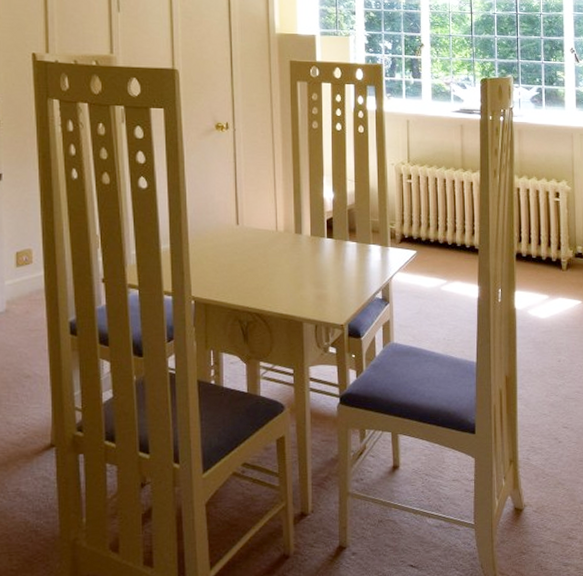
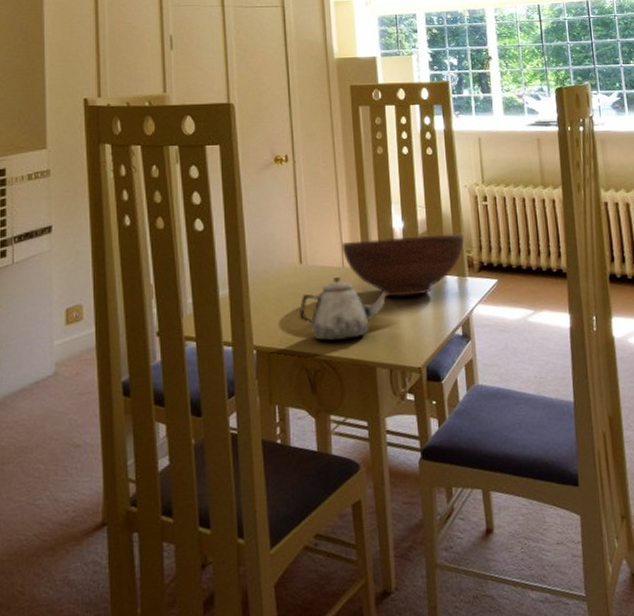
teapot: none [234,240,317,296] -> present [298,277,389,341]
fruit bowl: none [276,206,388,261] -> present [341,233,464,297]

